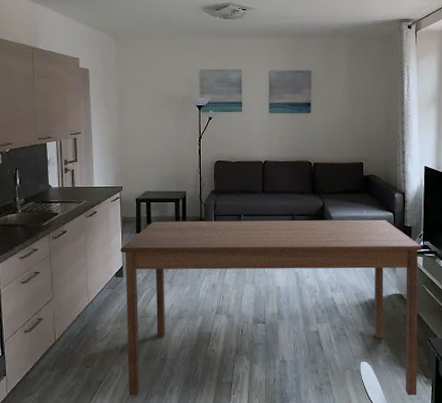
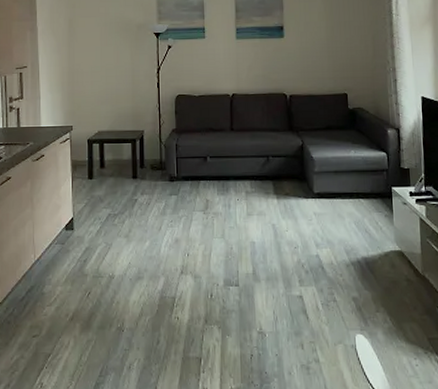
dining table: present [120,219,422,396] -> none [70,160,428,378]

